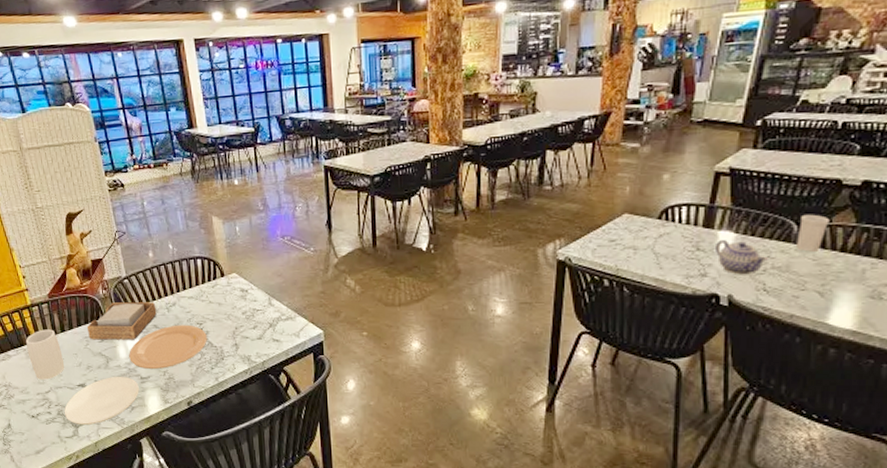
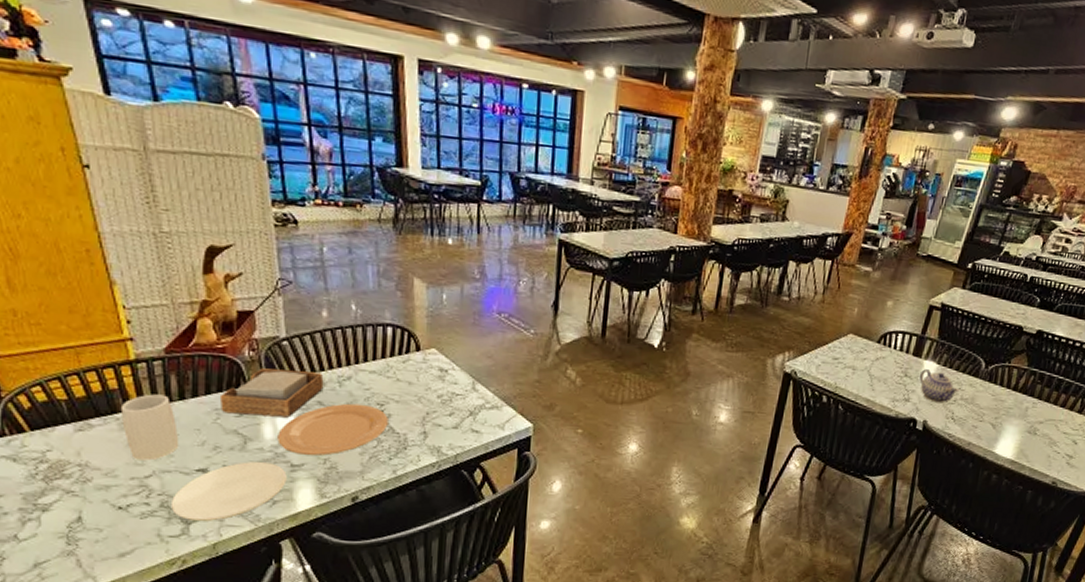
cup: present [797,214,830,252] -> none [982,354,1010,388]

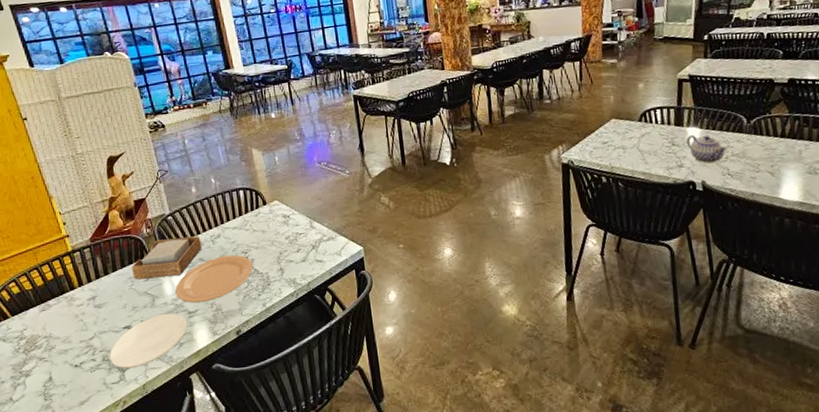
cup: present [120,394,179,461] -> none [66,273,109,327]

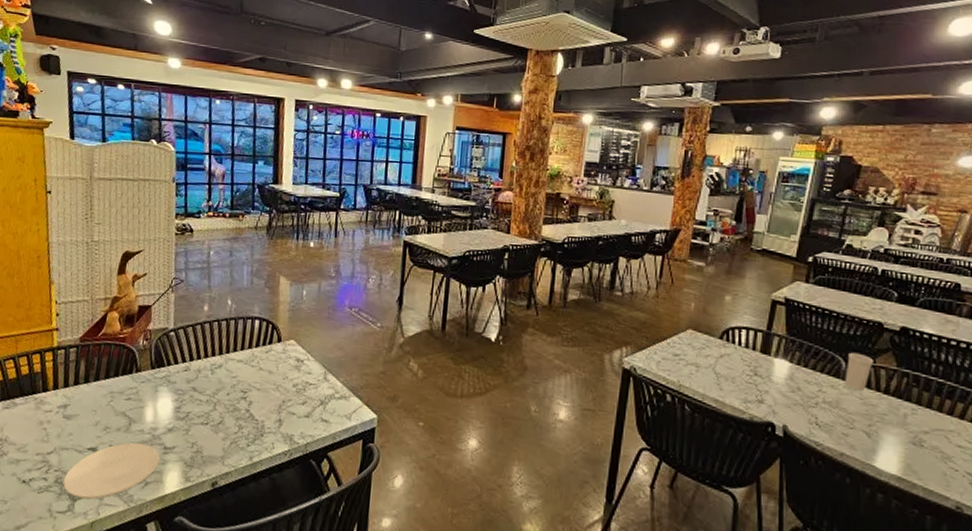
napkin holder: present [131,236,202,280] -> none [115,356,200,402]
plate: present [175,254,253,303] -> none [156,389,250,440]
teapot: present [686,135,728,164] -> none [770,368,819,406]
cup: none [747,108,770,140] -> present [845,352,874,391]

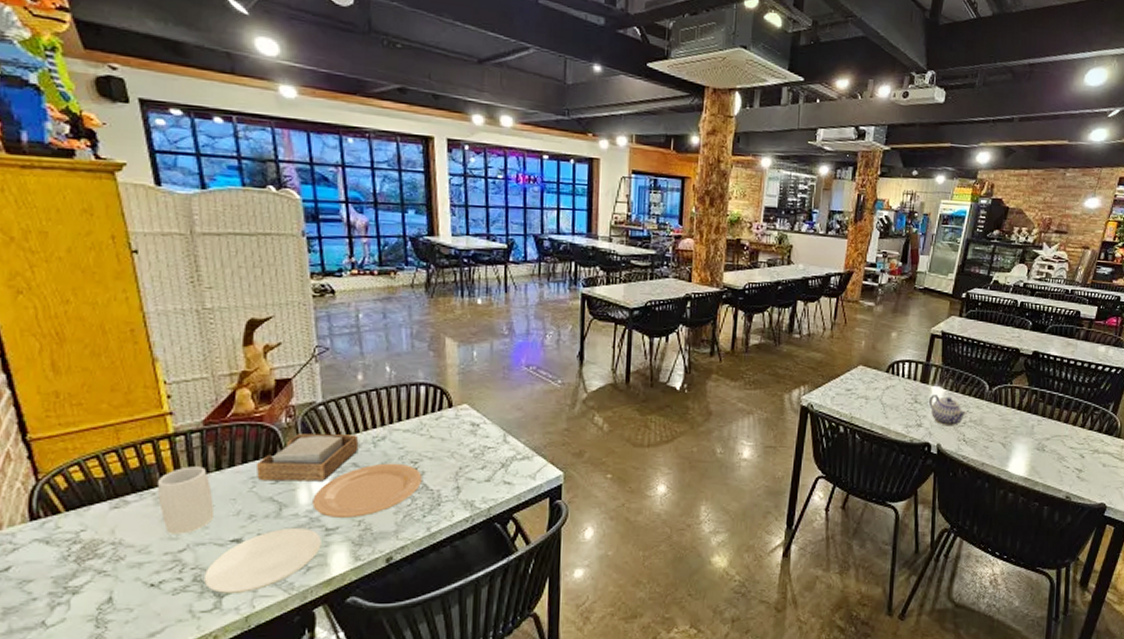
cup: none [38,377,79,438] -> present [156,466,215,534]
napkin holder: none [115,356,200,402] -> present [255,434,359,481]
plate: none [156,389,250,440] -> present [312,463,422,519]
teapot: none [770,368,819,406] -> present [928,395,967,427]
cup: present [845,352,874,391] -> none [988,376,1011,409]

